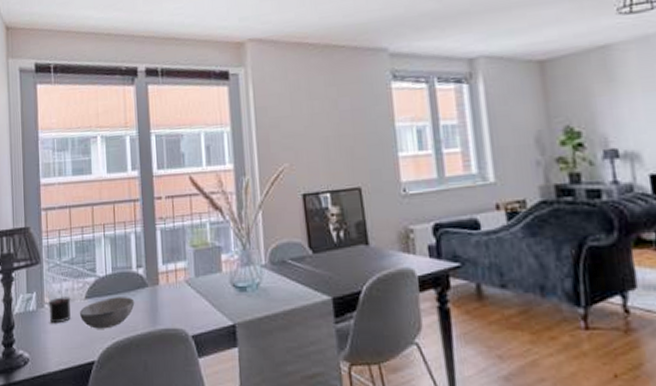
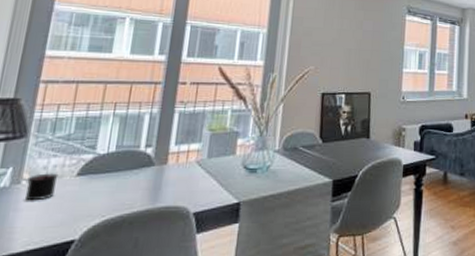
bowl: present [79,297,135,329] -> none [65,175,137,207]

